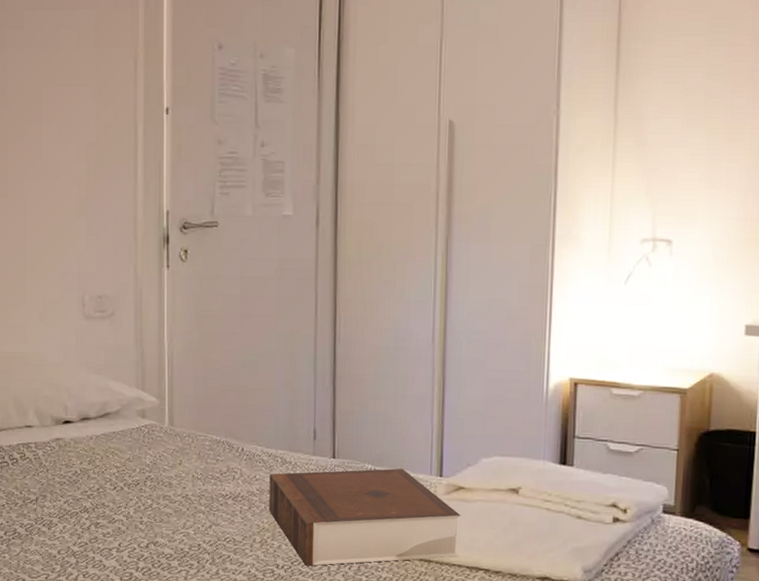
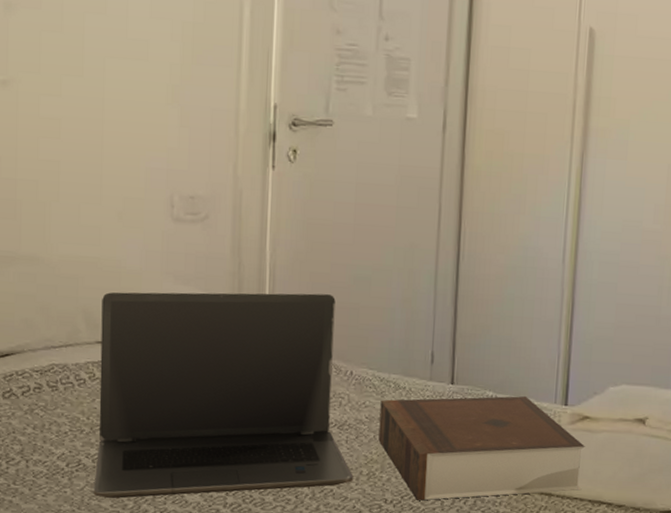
laptop computer: none [27,378,248,563] -> present [93,292,354,498]

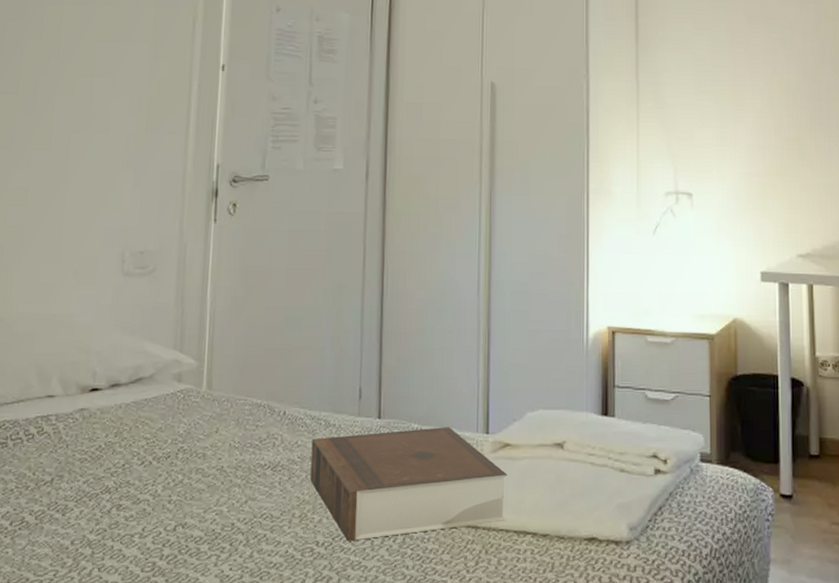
laptop computer: present [93,292,354,498] -> none [34,337,286,556]

